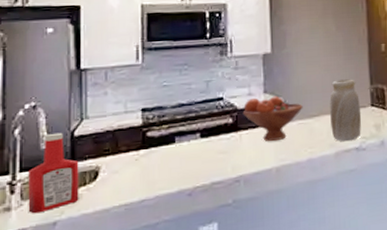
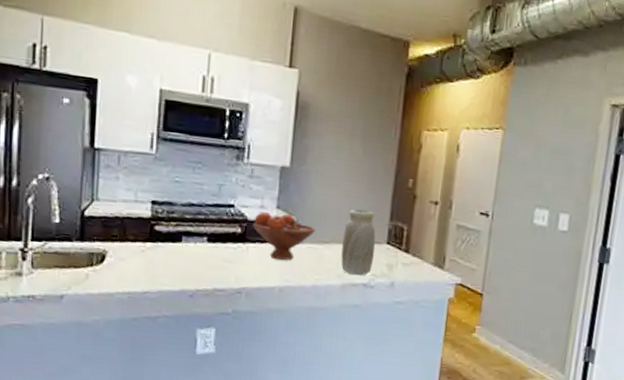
ketchup bottle: present [28,132,79,214] -> none [38,208,88,284]

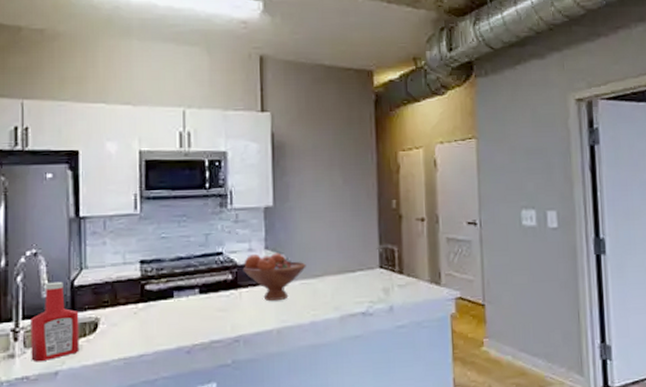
ketchup bottle: none [38,208,88,284] -> present [31,281,79,362]
vase: present [341,209,376,276] -> none [335,237,369,305]

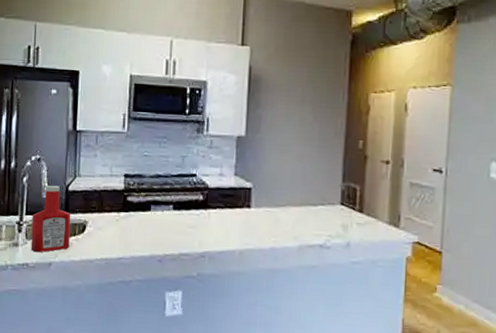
fruit bowl: present [242,252,306,302] -> none [213,178,271,225]

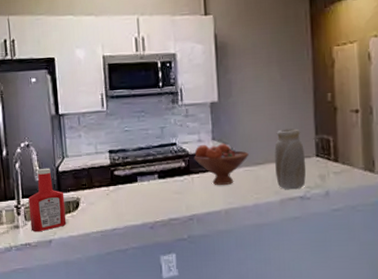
fruit bowl: none [213,178,271,225] -> present [193,143,249,186]
vase: none [296,172,330,237] -> present [274,128,306,190]

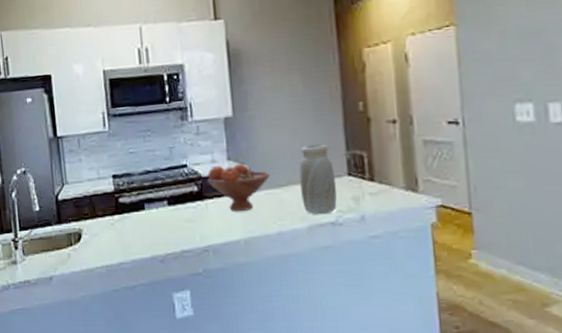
ketchup bottle: present [28,168,67,232] -> none [26,196,68,268]

